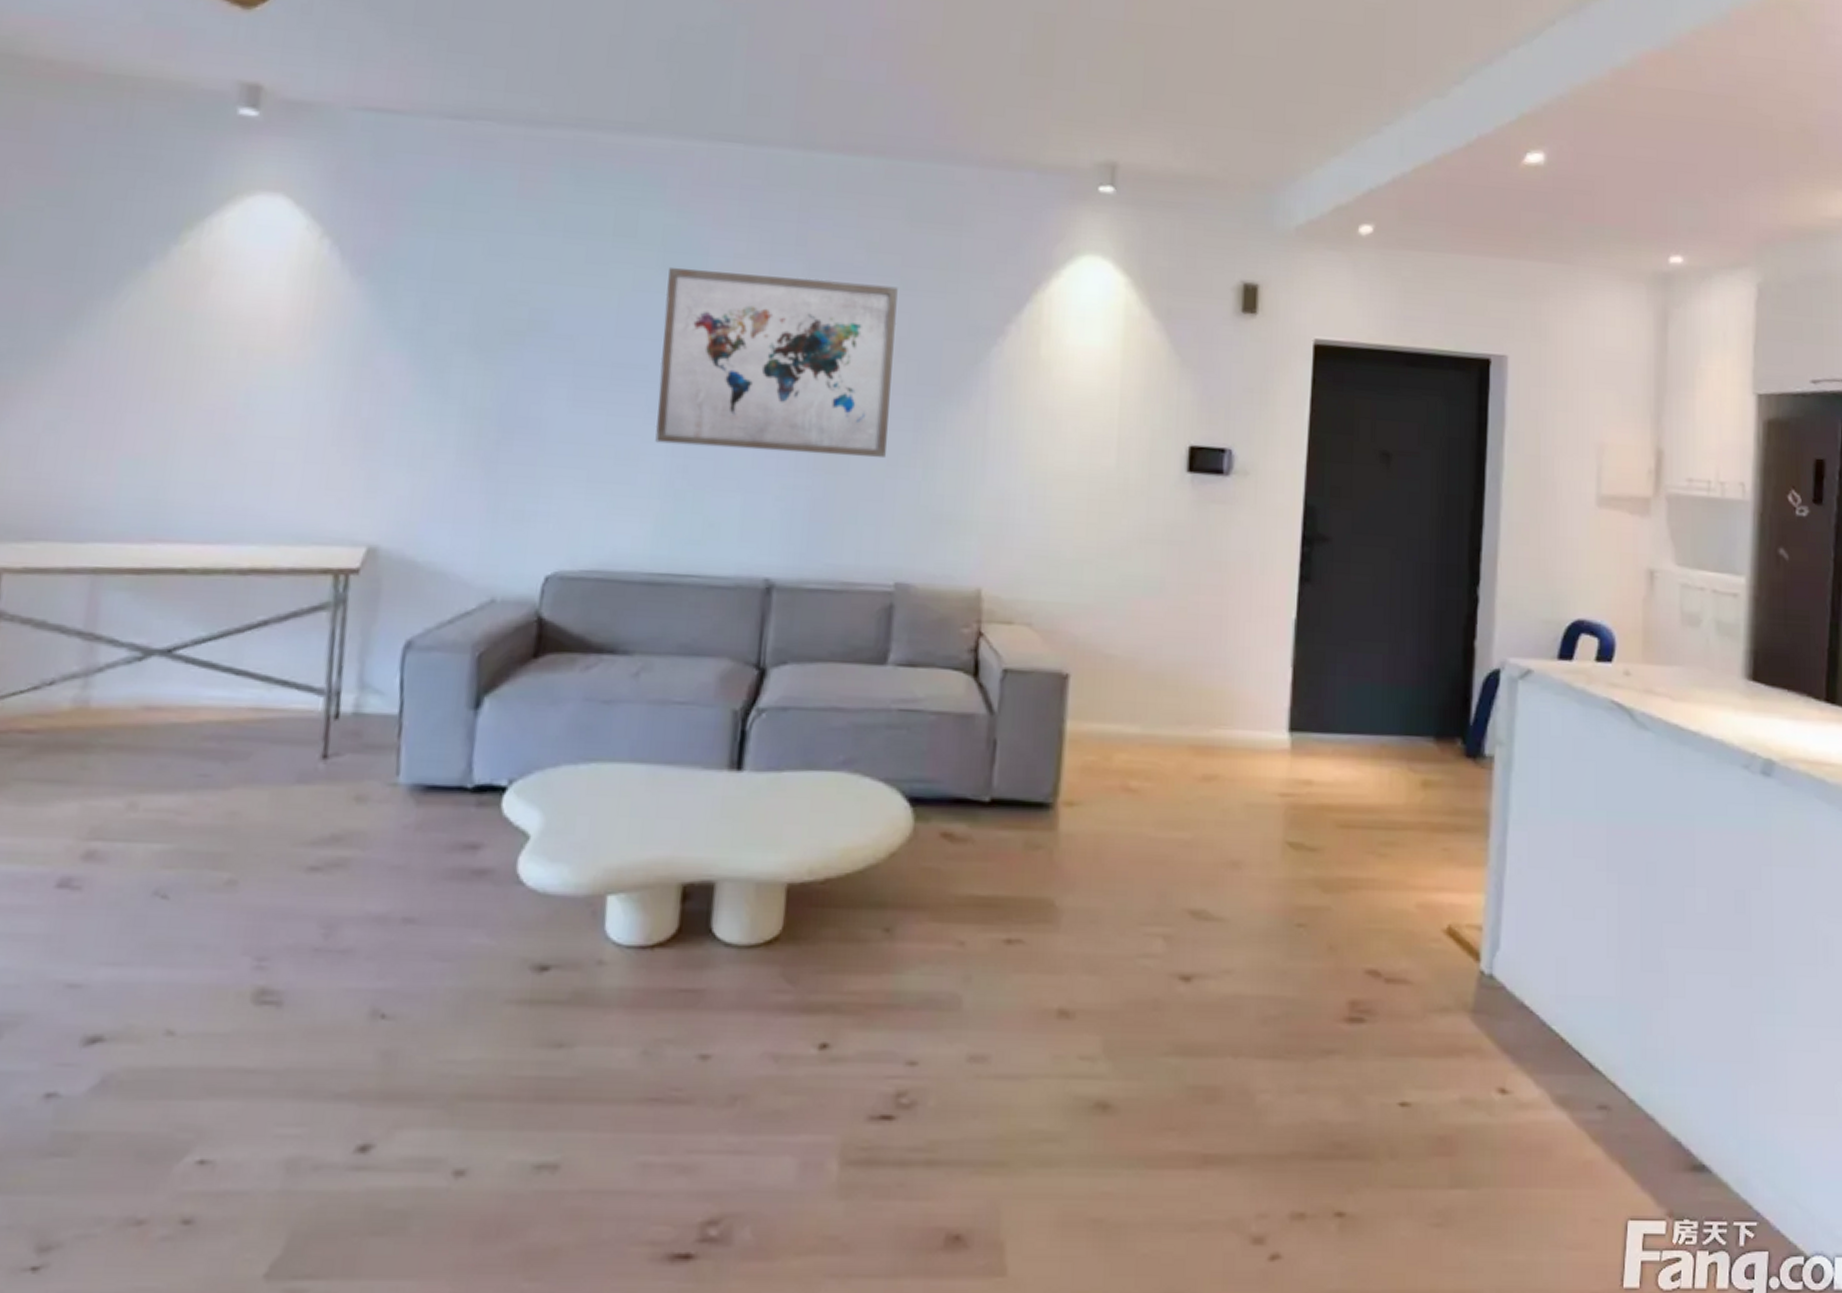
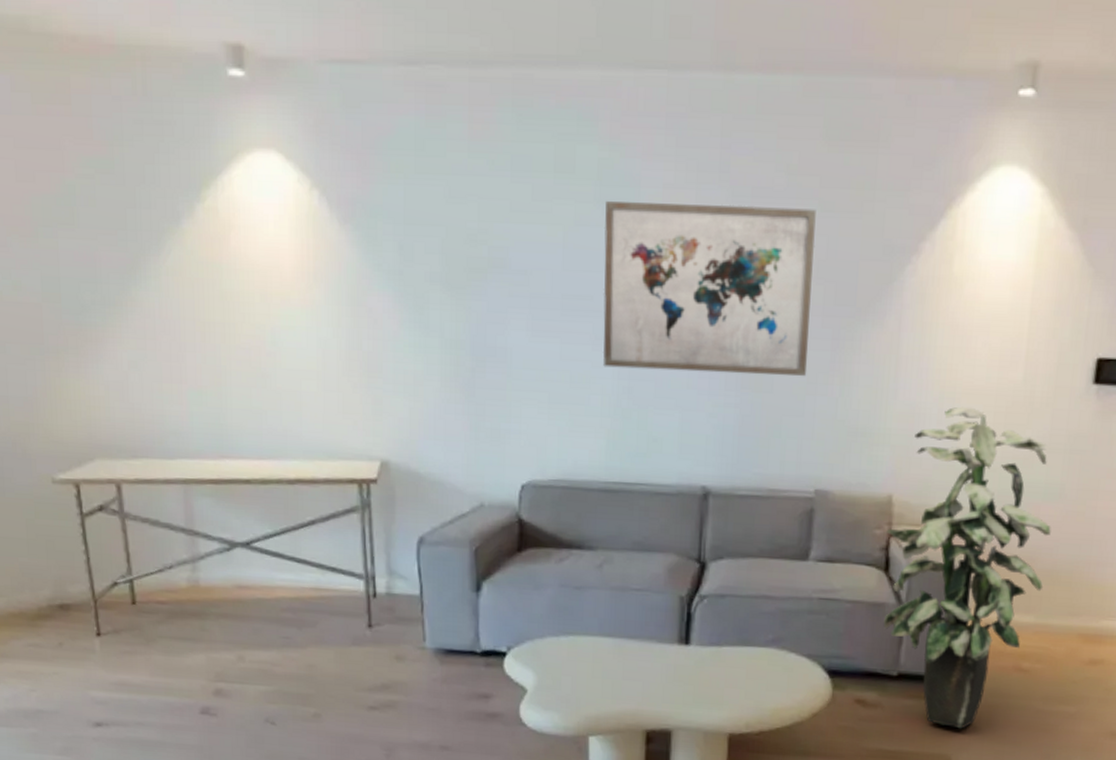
indoor plant: none [973,493,1153,865] -> present [883,406,1051,729]

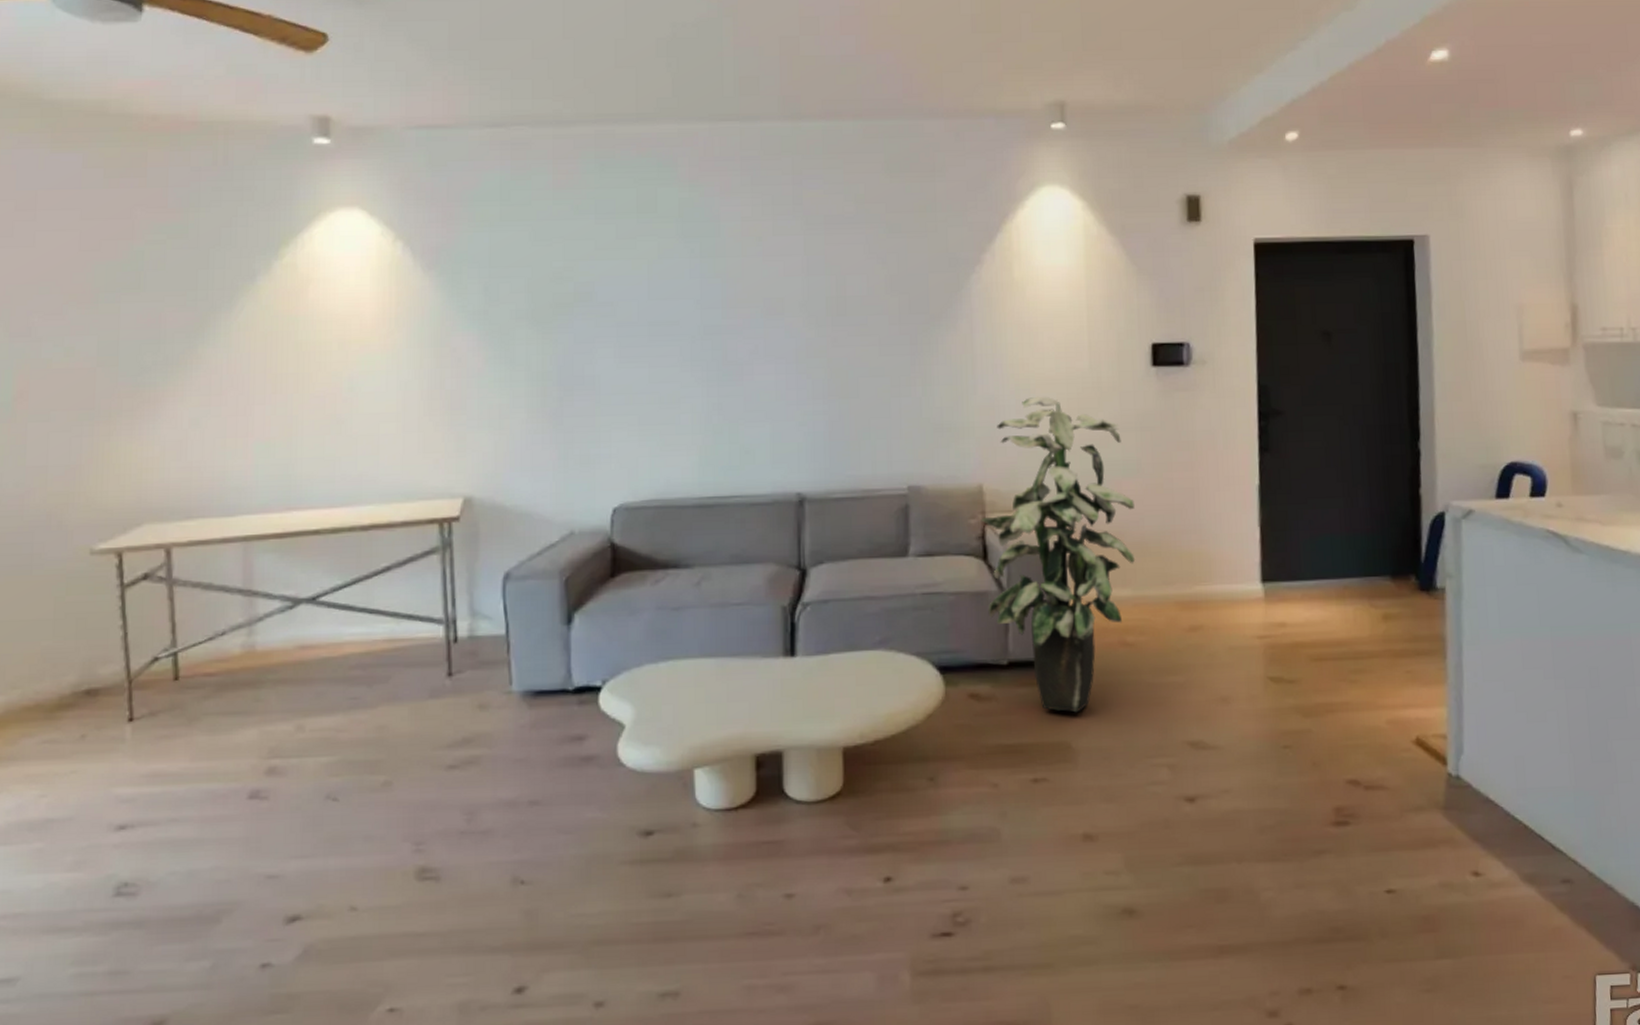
wall art: present [602,201,816,377] -> none [687,231,890,386]

